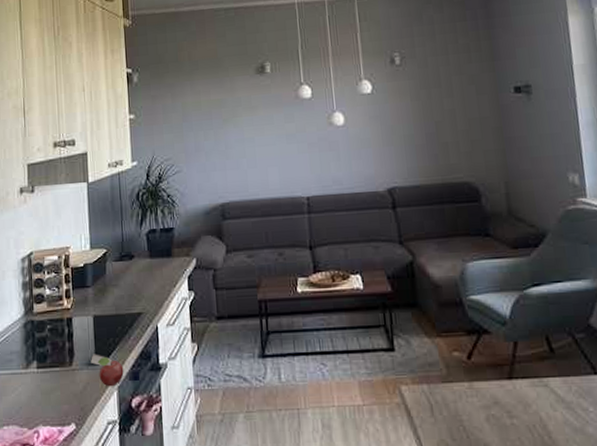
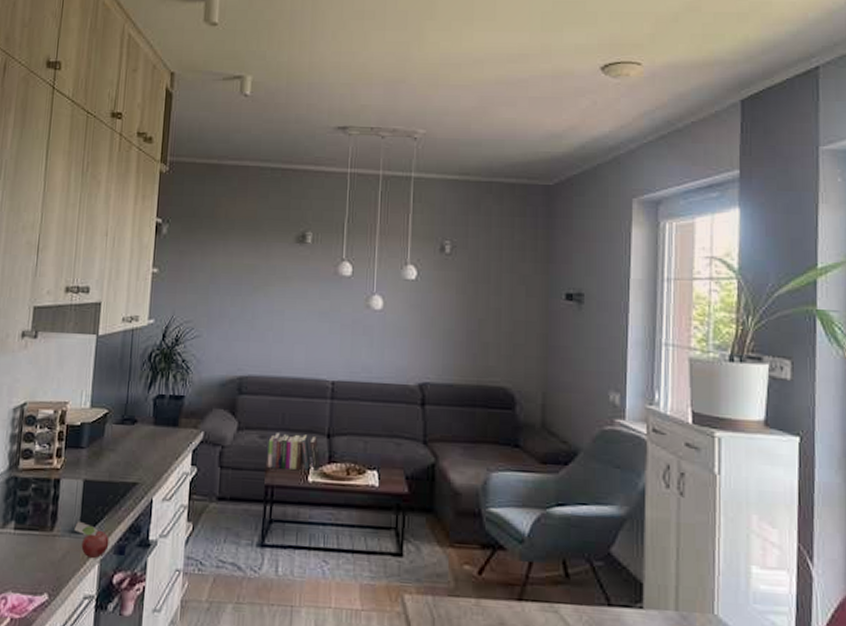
books: none [256,249,307,284] -> present [267,433,321,472]

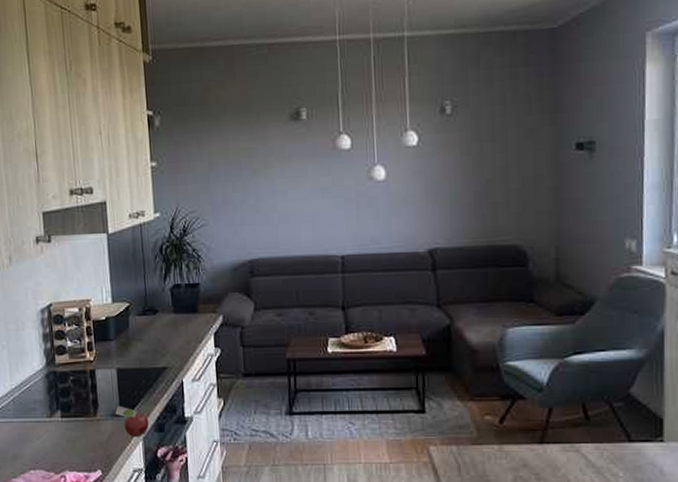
books: present [267,433,321,472] -> none [285,309,339,343]

